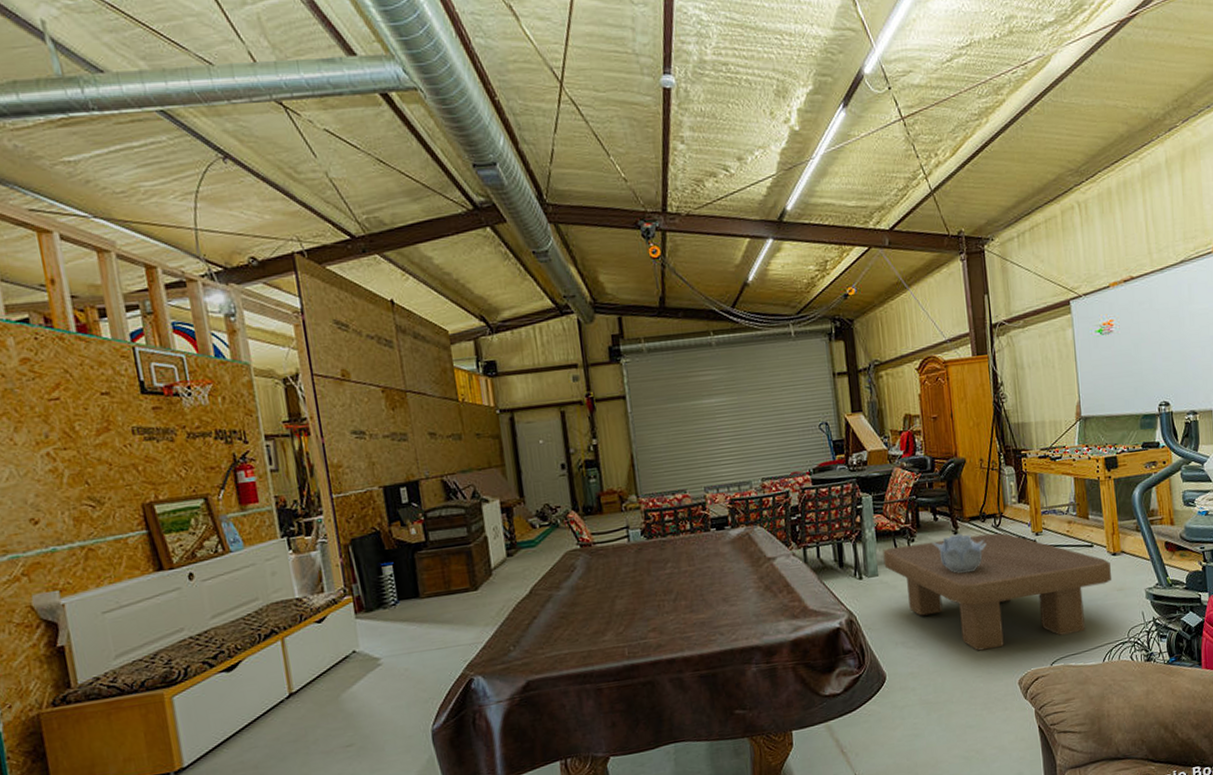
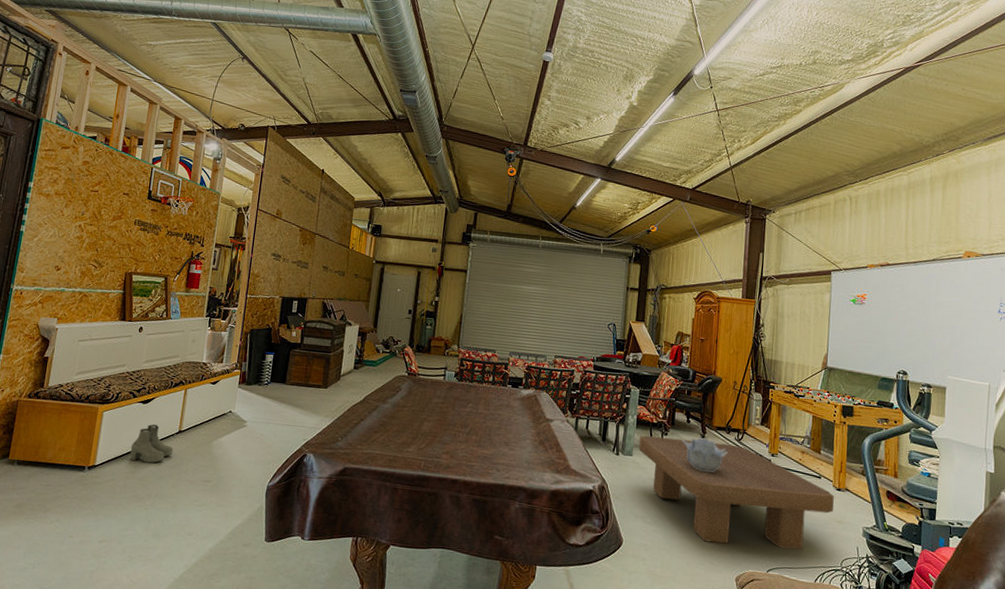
boots: none [227,693,290,749] -> present [130,424,174,463]

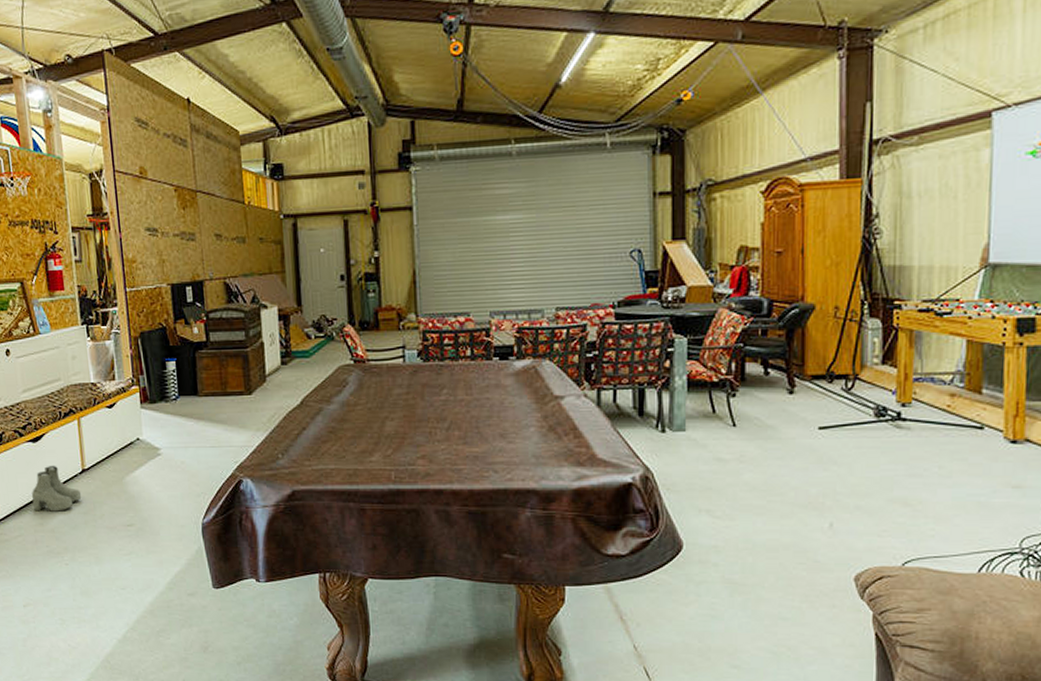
coffee table: present [639,435,834,550] -> none [694,397,1007,534]
decorative bowl: present [681,437,728,473] -> none [758,393,832,441]

